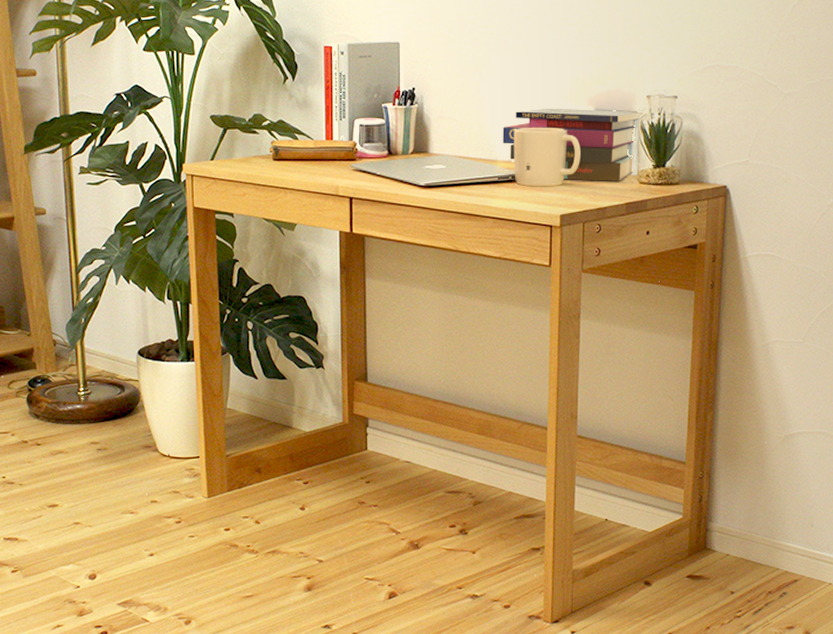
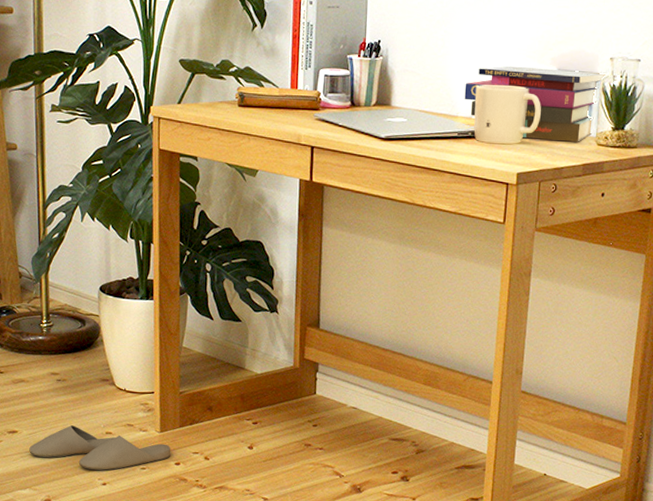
slippers: none [71,495,220,540] -> present [29,425,171,471]

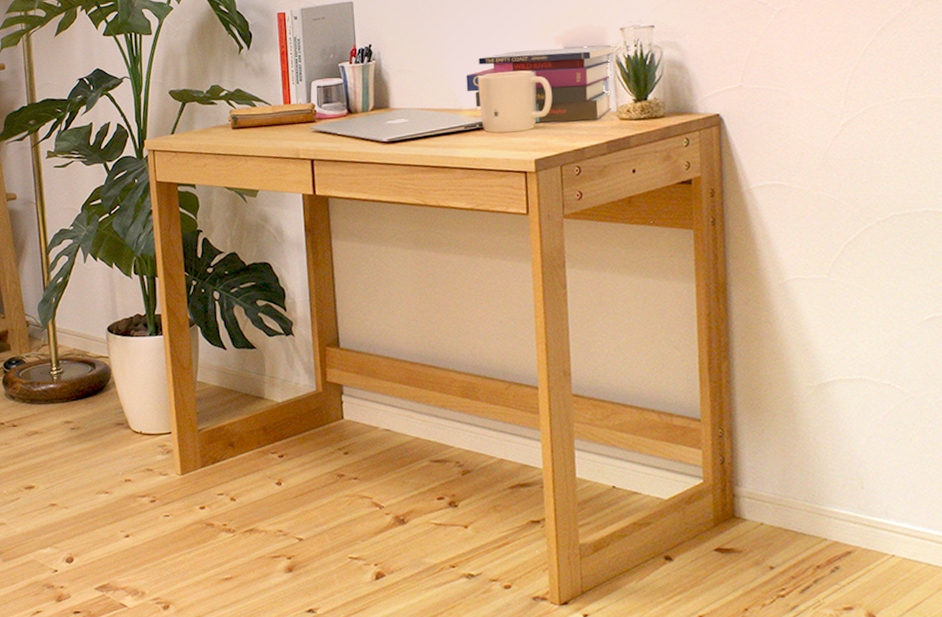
slippers: present [29,425,171,471] -> none [47,475,195,521]

